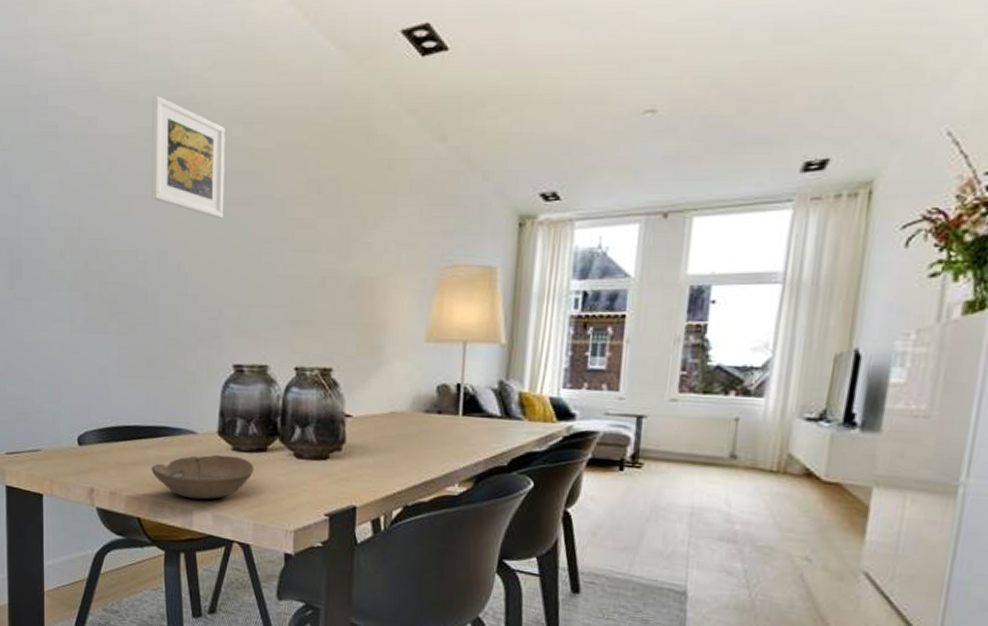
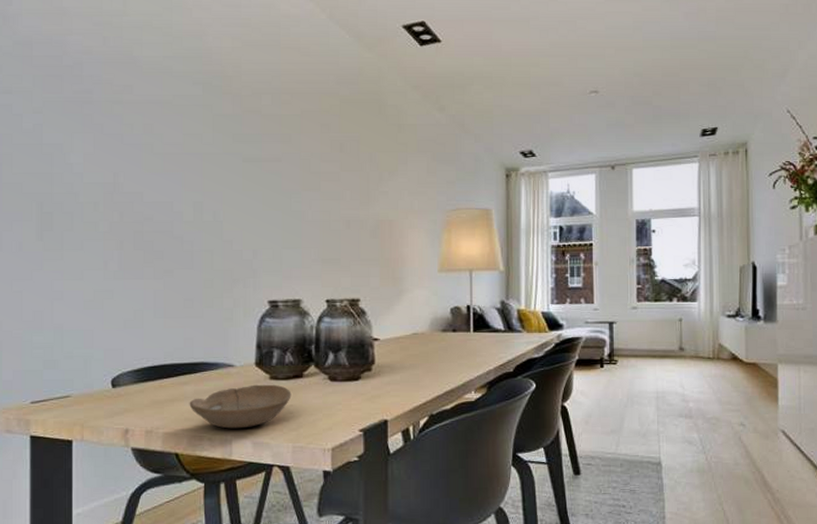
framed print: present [152,95,226,219] -> none [186,68,256,173]

